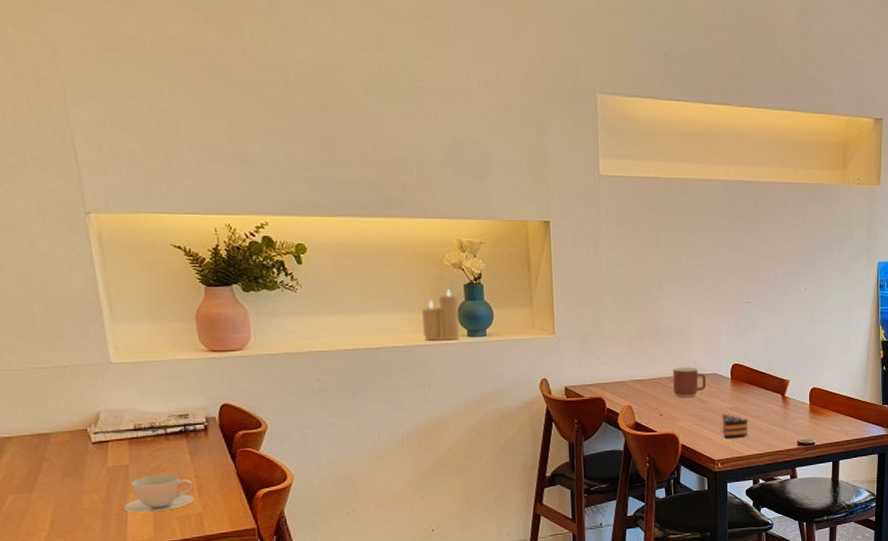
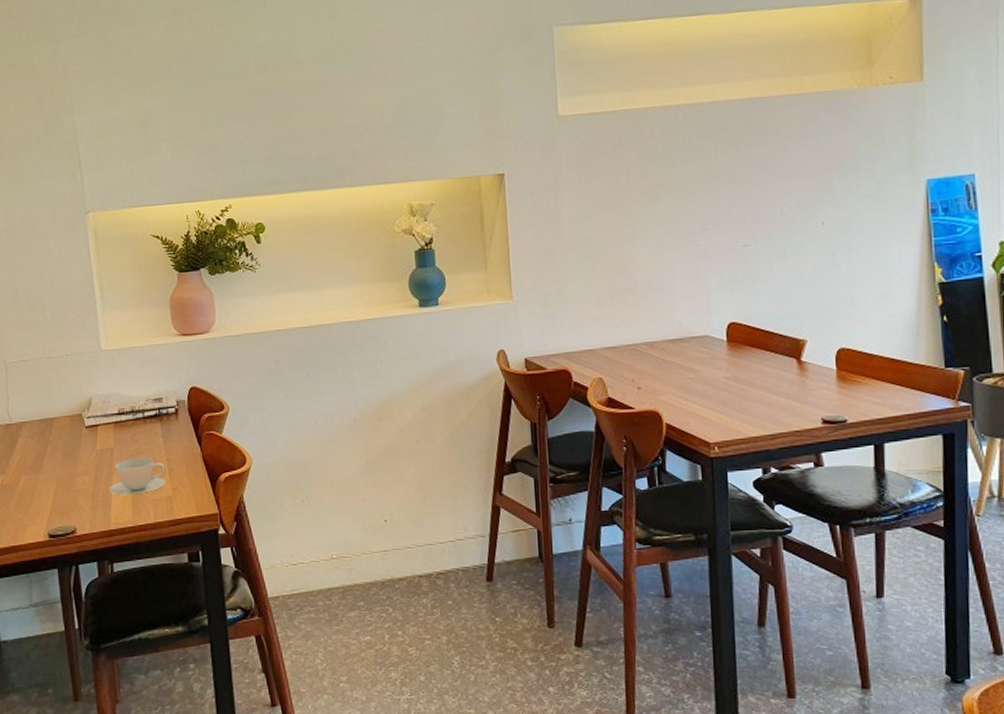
candle: present [422,289,460,339] -> none [373,257,411,312]
mug: present [672,367,706,397] -> none [651,328,695,366]
cake slice: present [722,414,749,438] -> none [717,385,753,416]

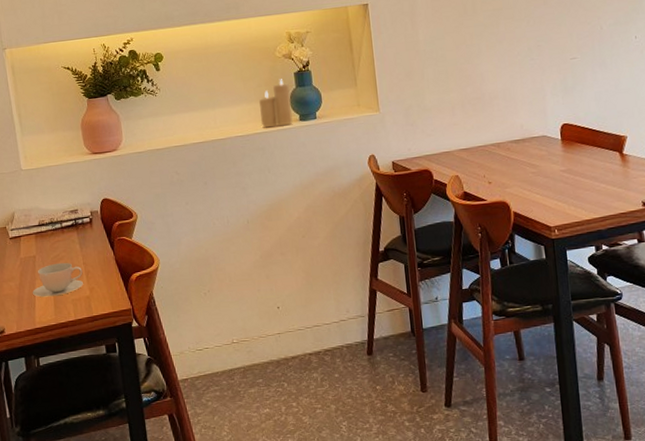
candle: none [373,257,411,312] -> present [259,79,293,127]

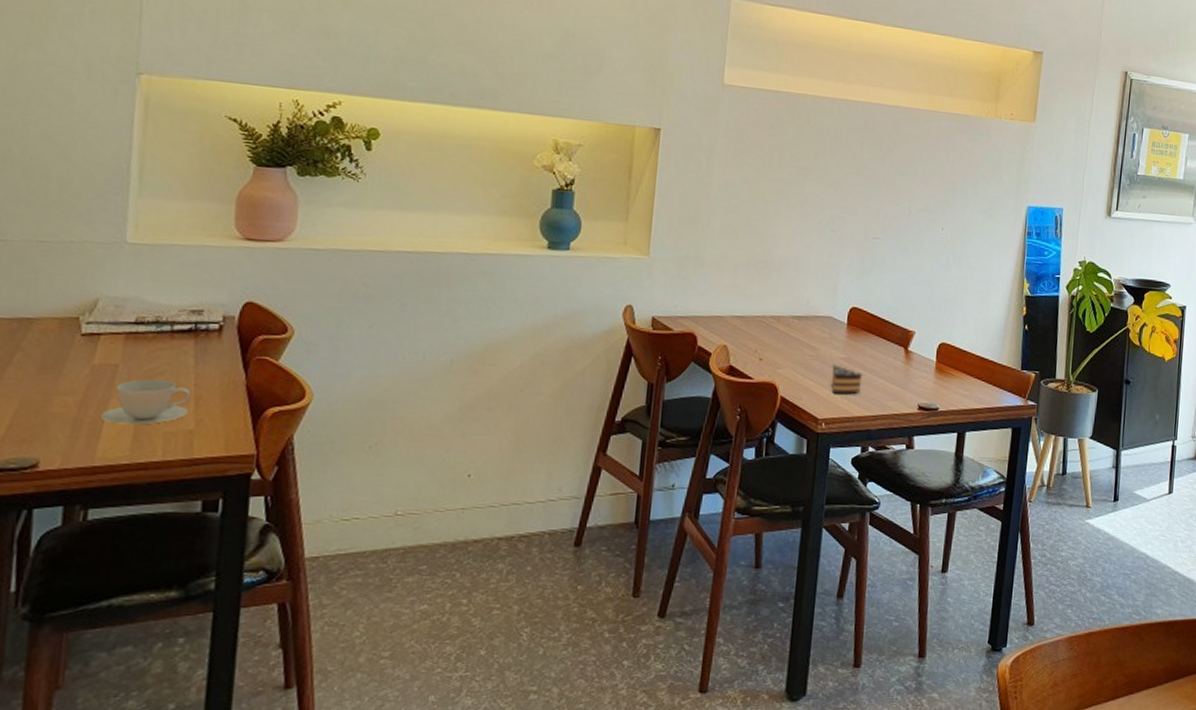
candle: present [259,79,293,127] -> none [496,194,543,251]
cake slice: none [554,177,585,203] -> present [831,364,863,395]

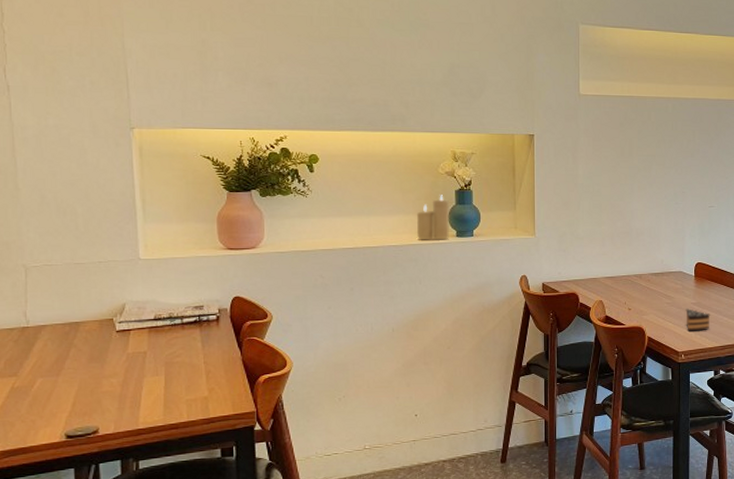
teacup: present [99,378,191,425] -> none [137,360,203,396]
candle: none [496,194,543,251] -> present [416,195,449,239]

